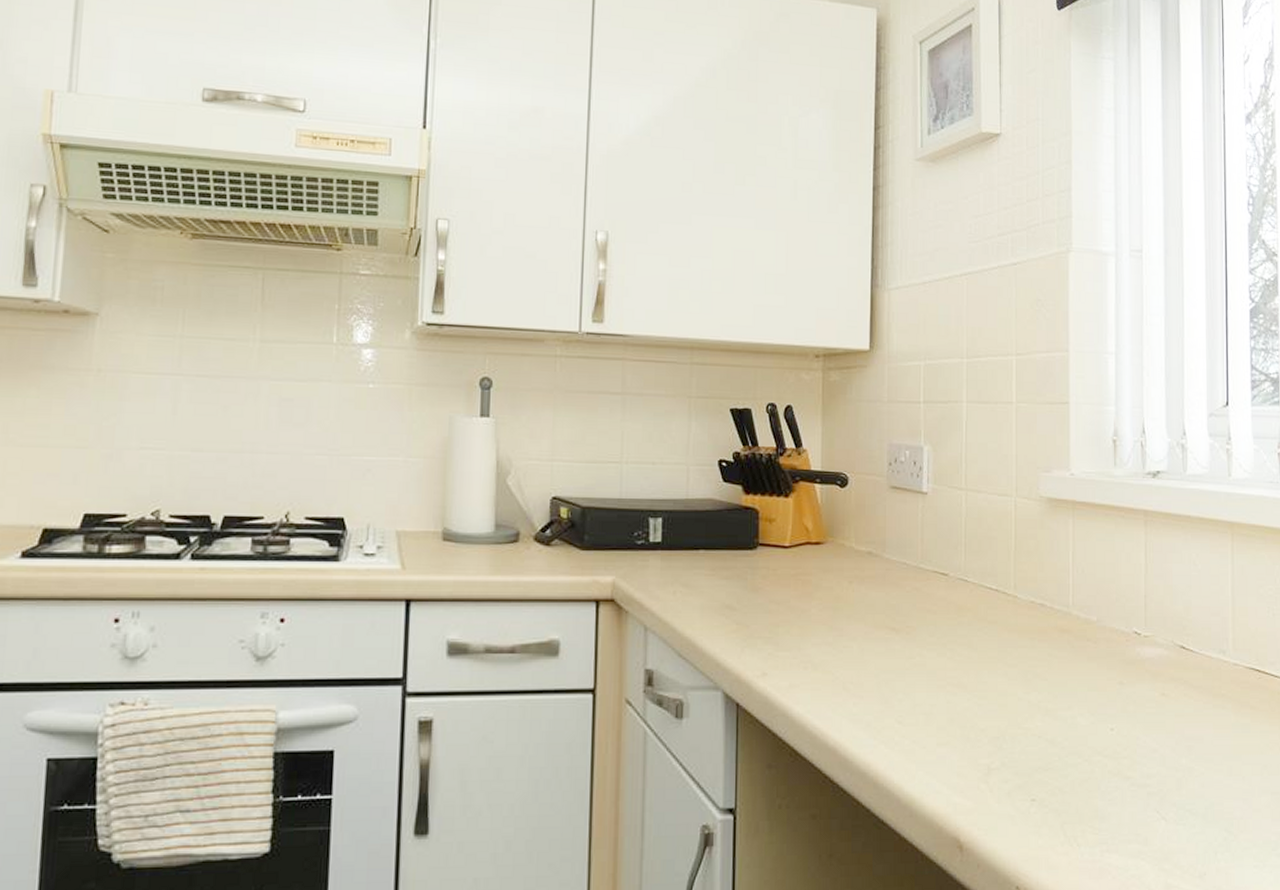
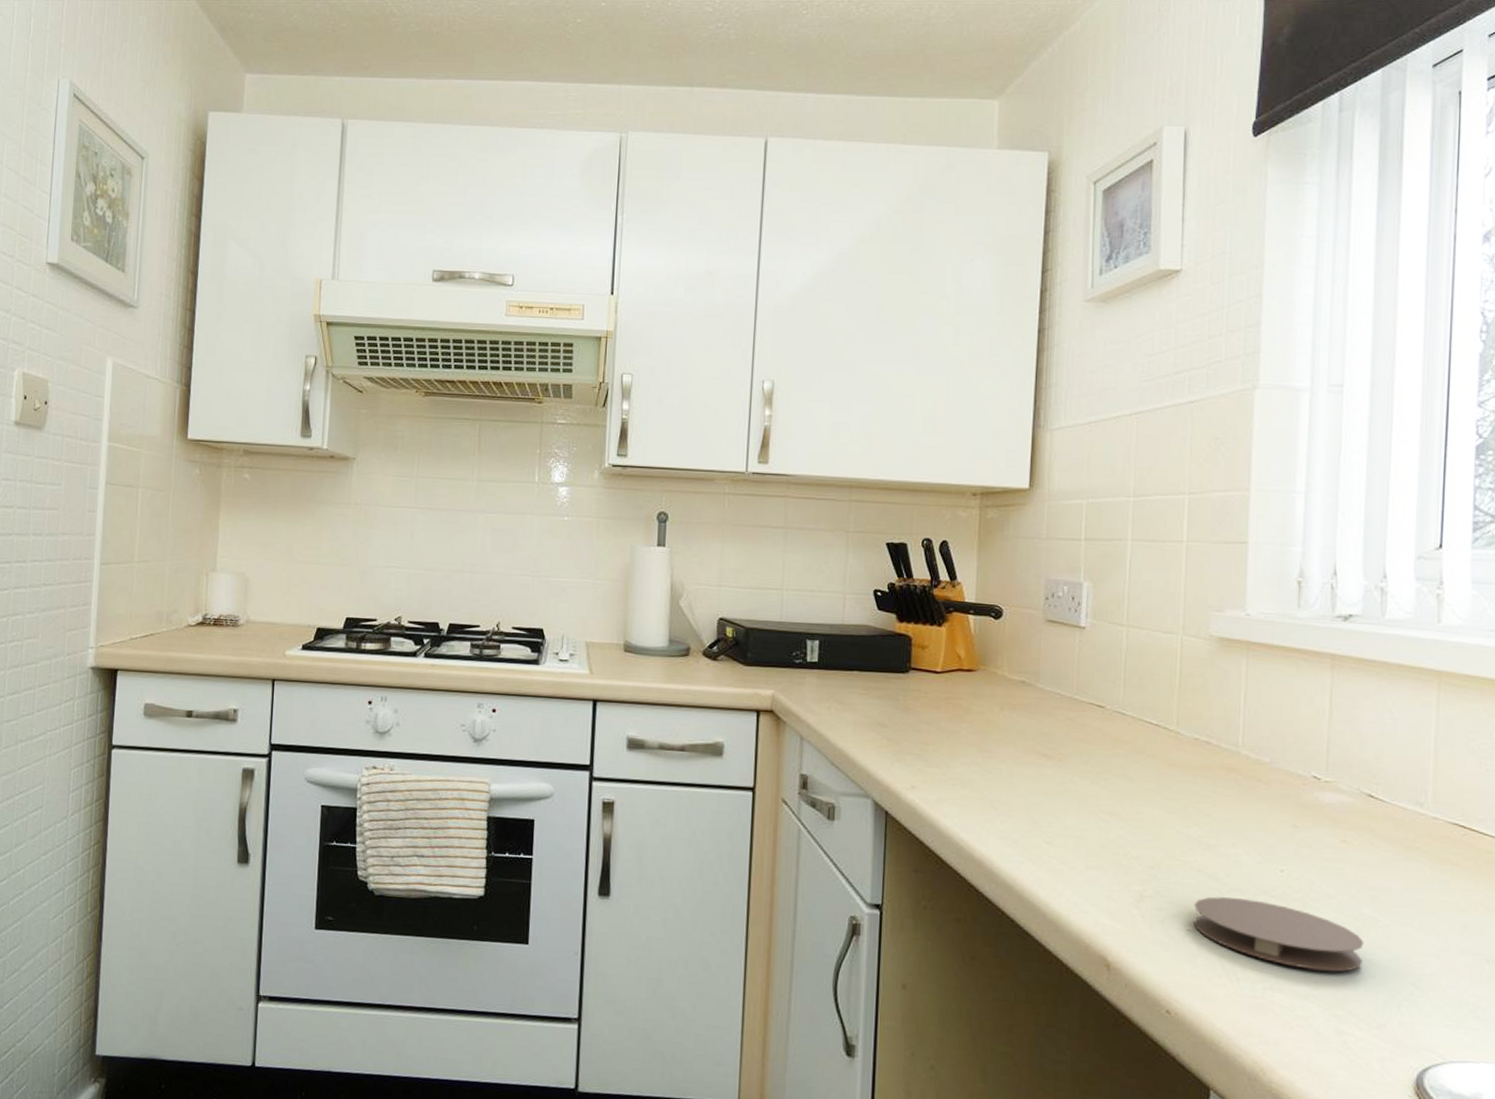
coaster: none [1037,761,1185,827] -> present [1193,896,1364,972]

